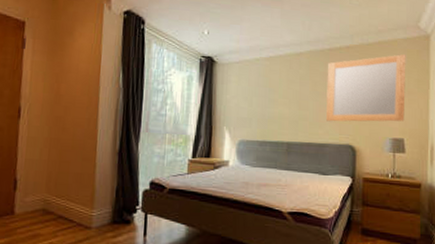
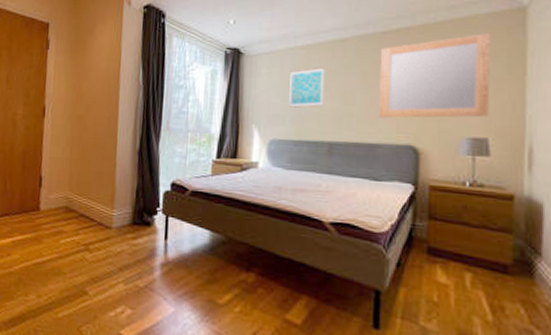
wall art: none [255,77,284,112] -> present [289,67,325,108]

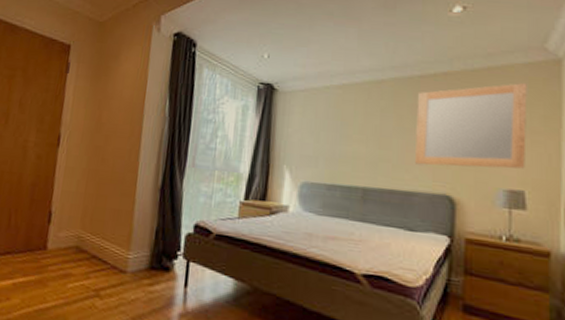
wall art: present [289,67,325,108] -> none [323,108,361,150]

